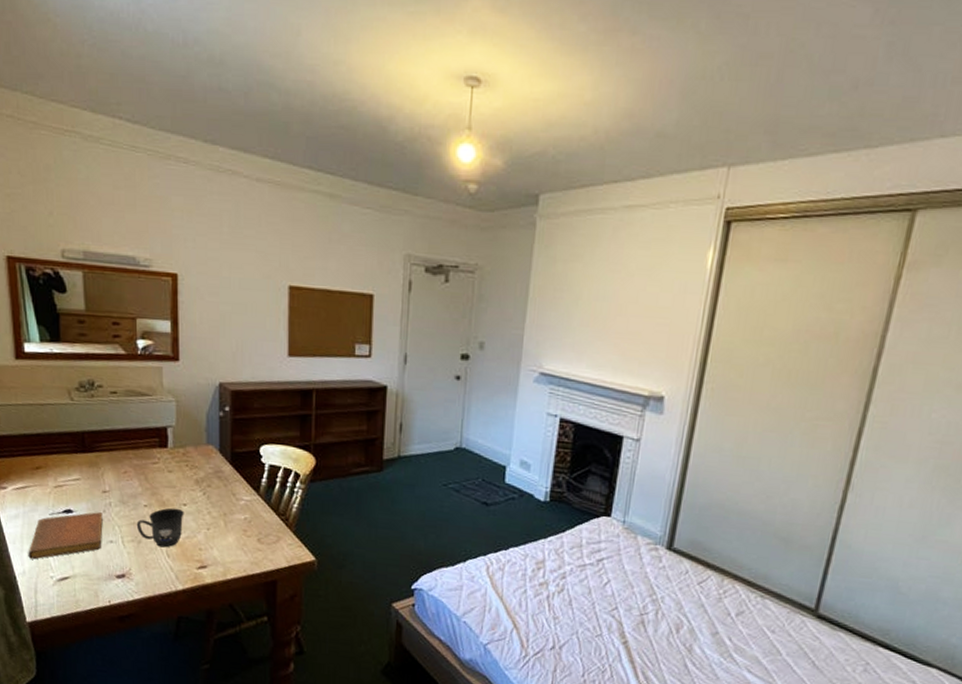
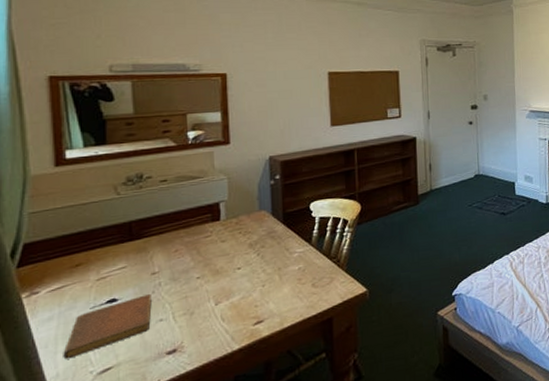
mug: present [136,507,184,548] -> none [188,273,239,314]

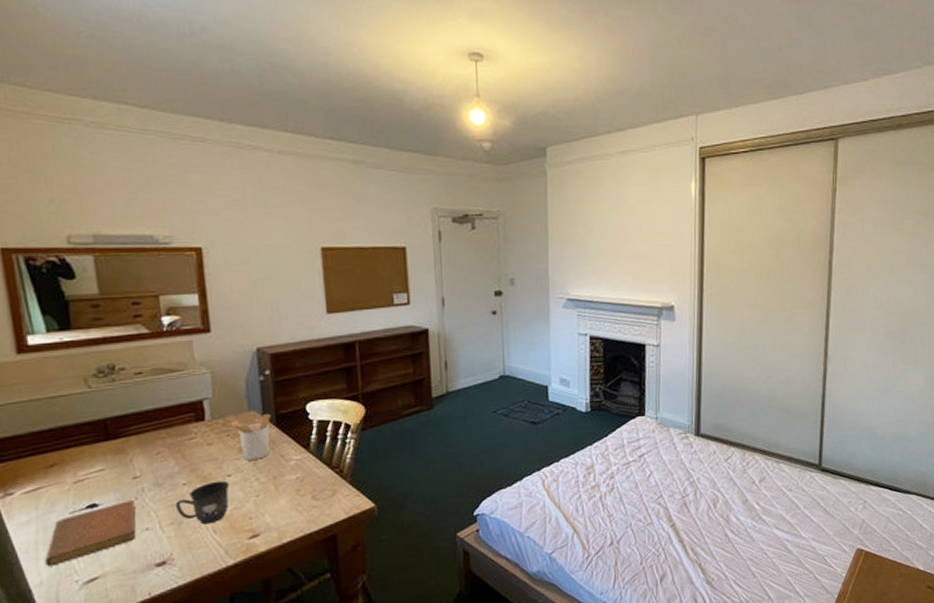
mug: none [188,273,239,314] -> present [175,480,230,525]
utensil holder: none [242,212,279,254] -> present [230,413,271,460]

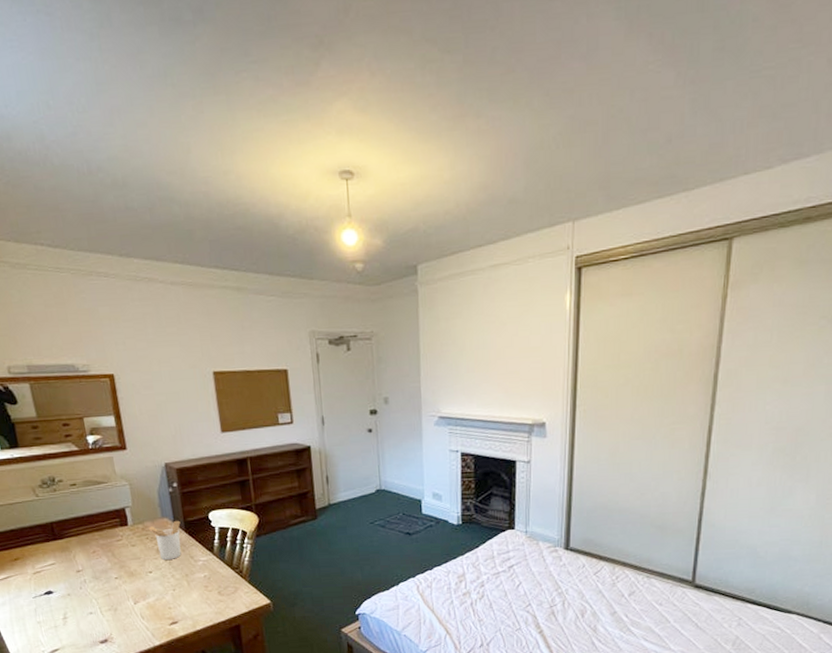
notebook: present [45,500,136,567] -> none [18,590,83,639]
mug: present [175,480,230,525] -> none [110,576,152,612]

